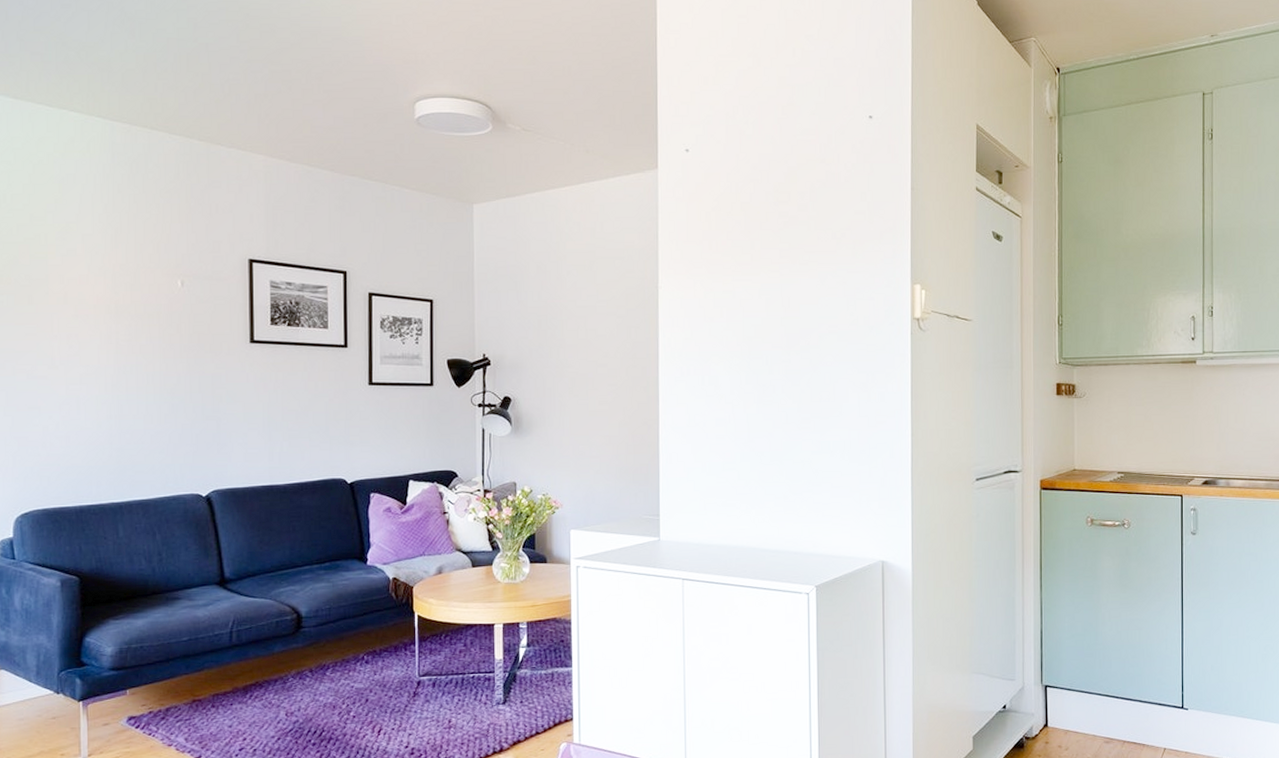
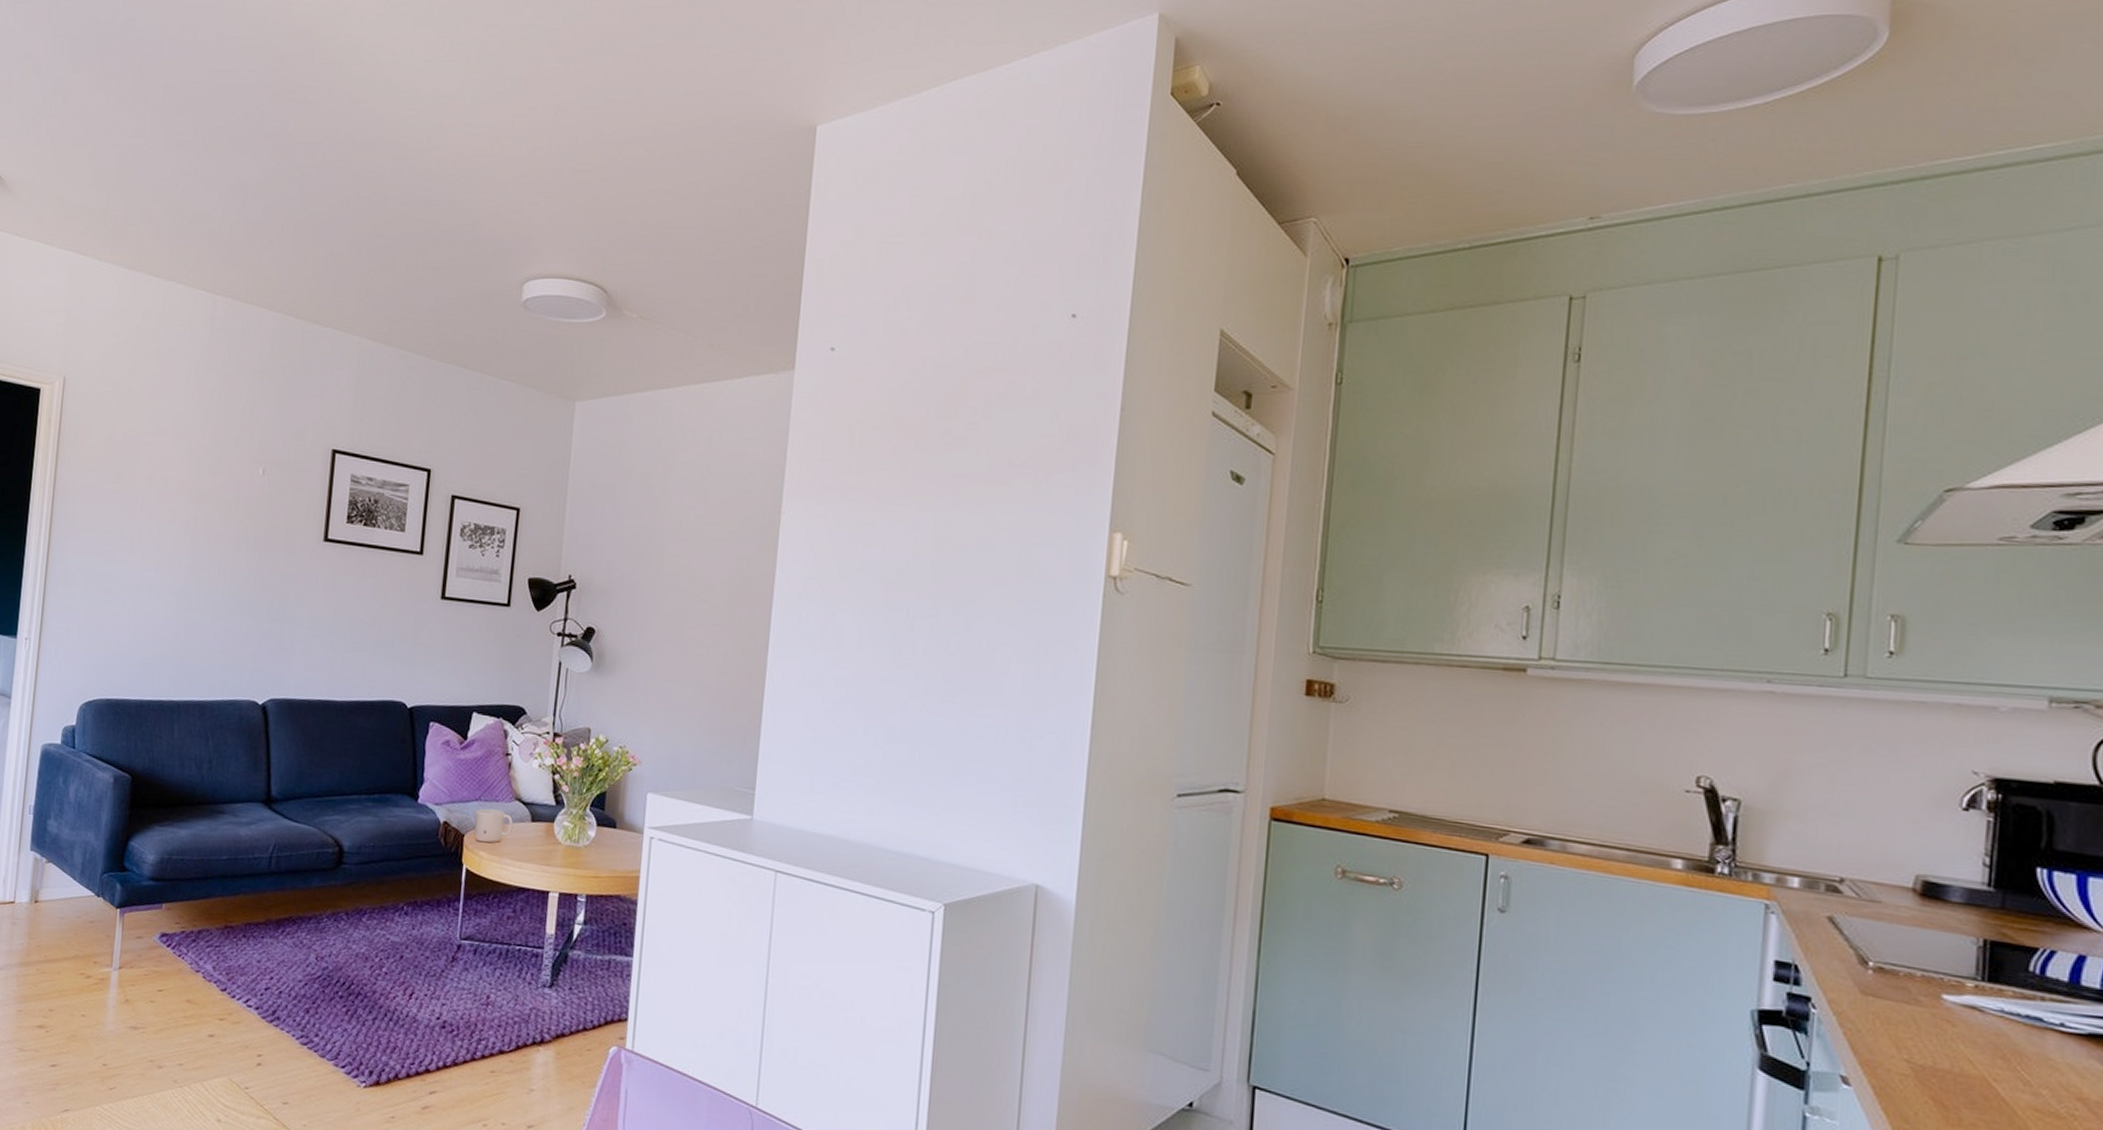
mug: none [420,561,457,591] -> present [474,808,514,843]

